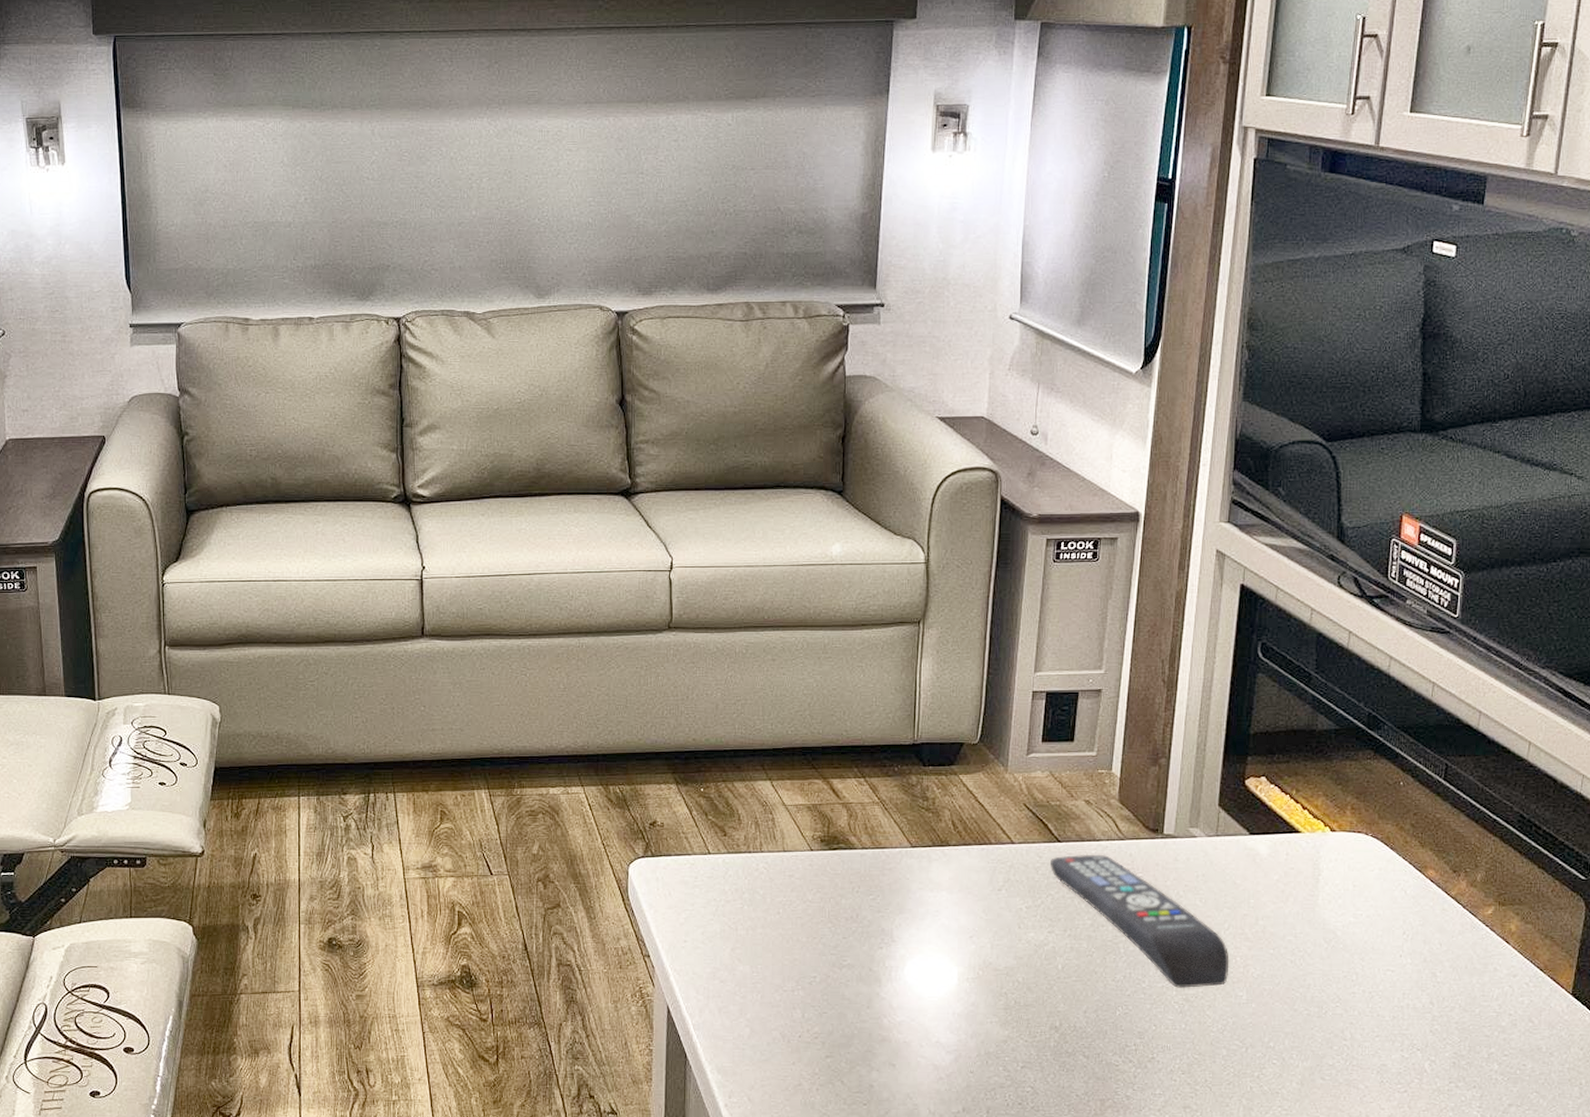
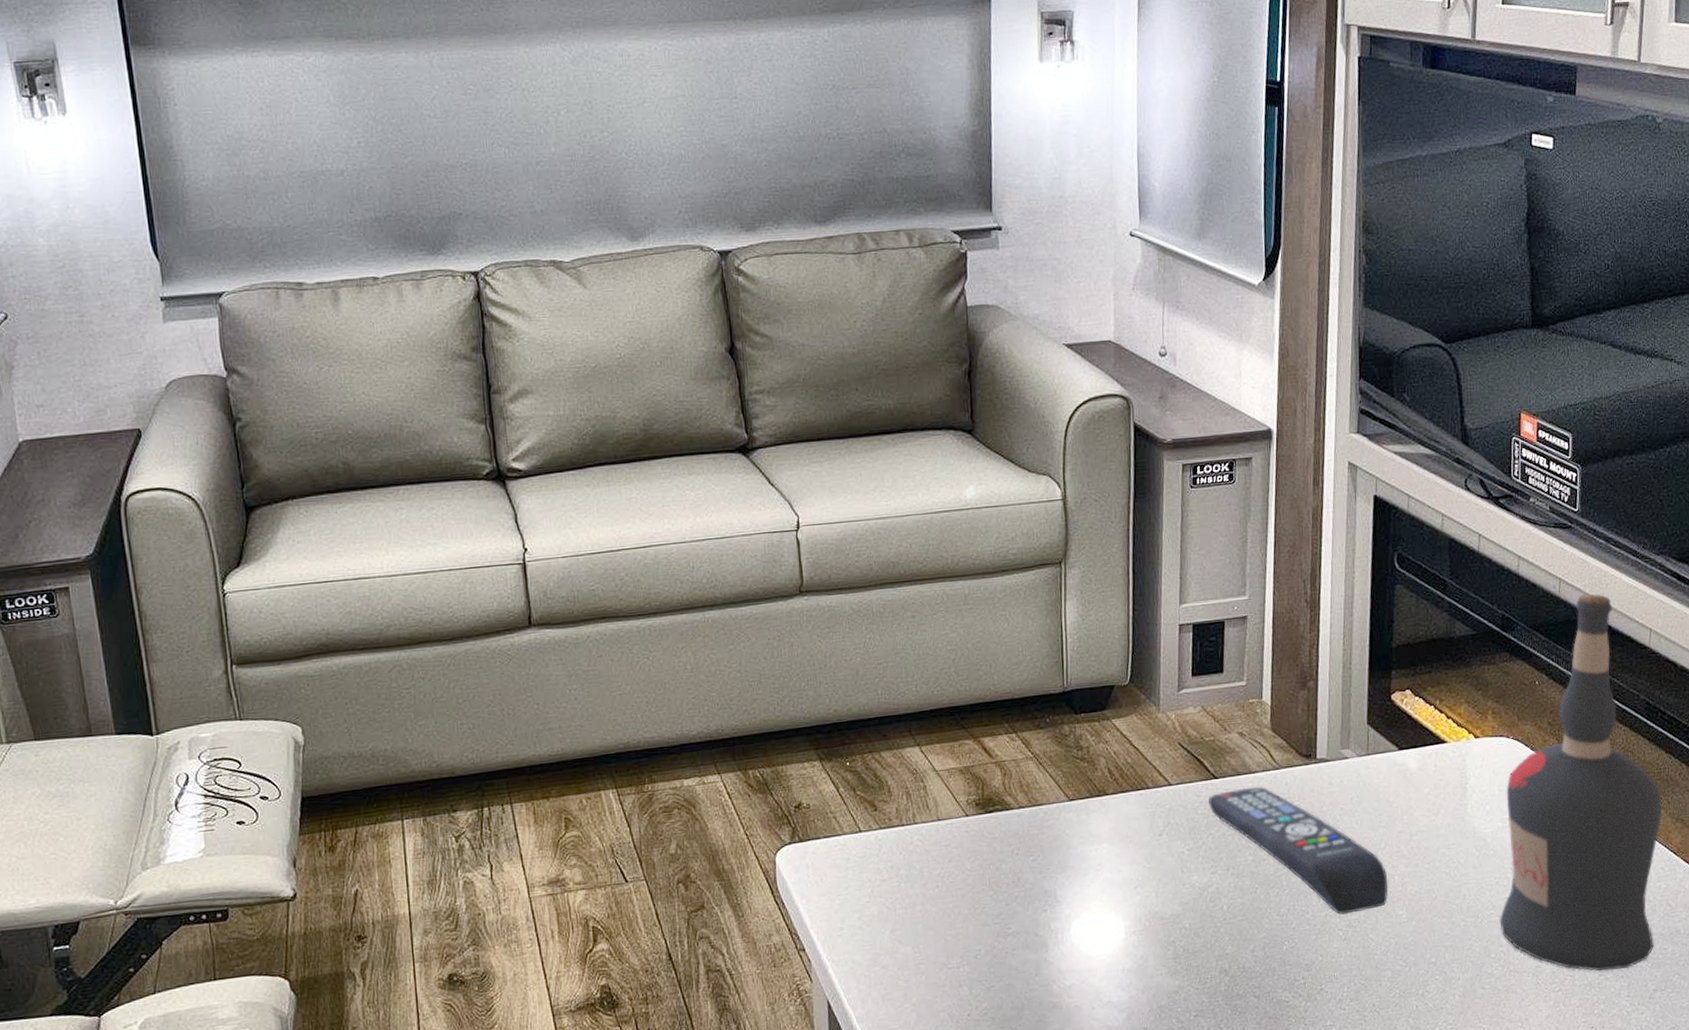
liquor bottle: none [1345,700,1531,1080] -> present [1499,593,1663,971]

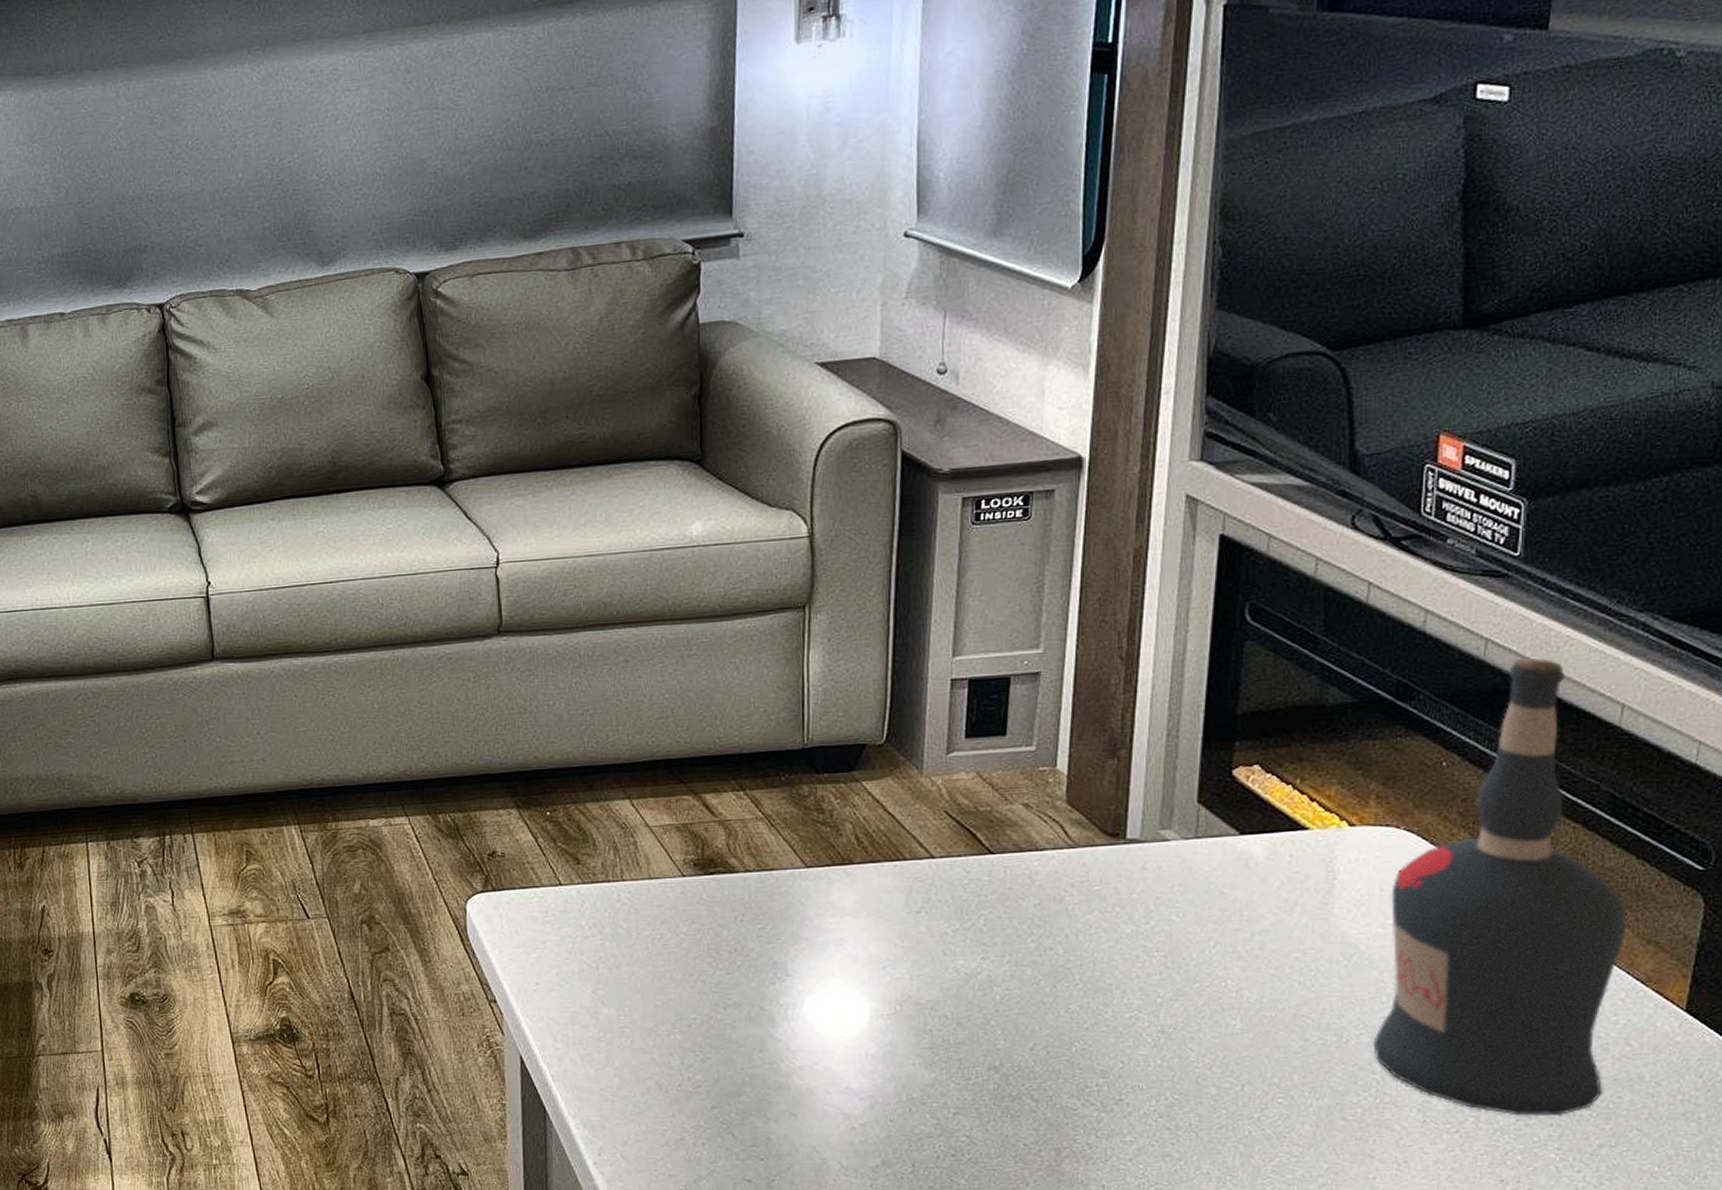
remote control: present [1208,786,1388,915] -> none [980,865,1217,1018]

